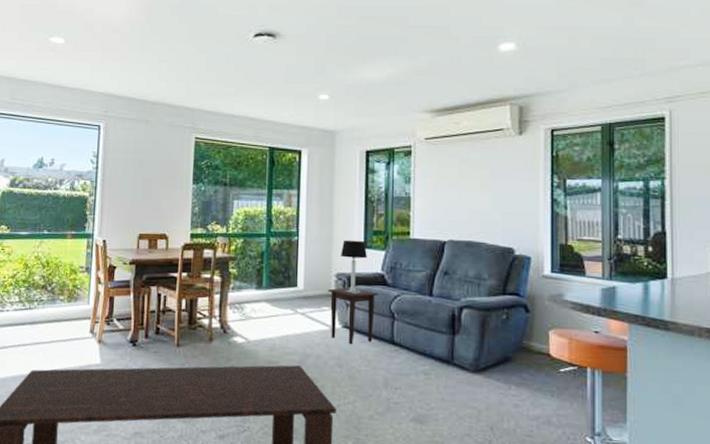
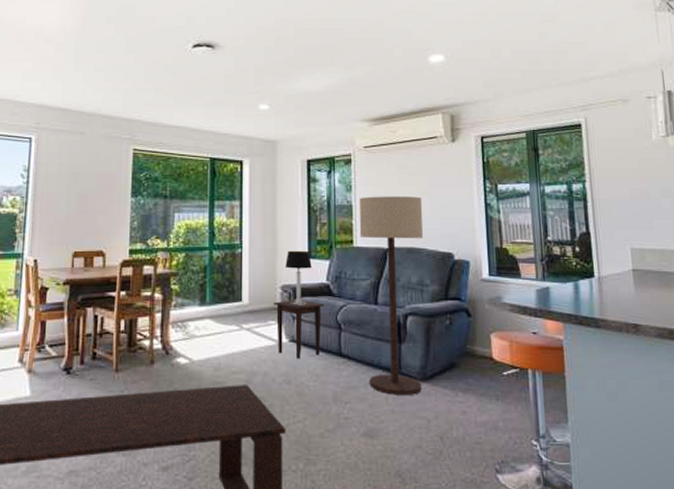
floor lamp: none [417,188,484,386] -> present [358,196,424,395]

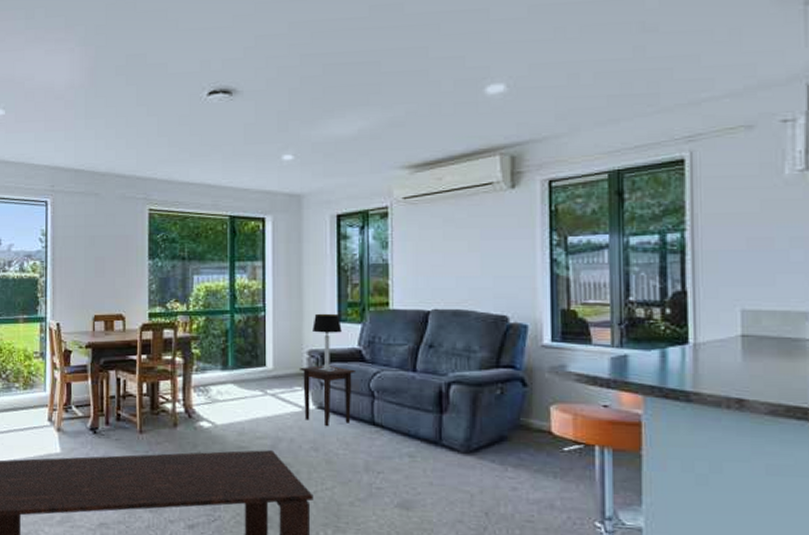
floor lamp: present [358,196,424,395] -> none [396,252,473,468]

